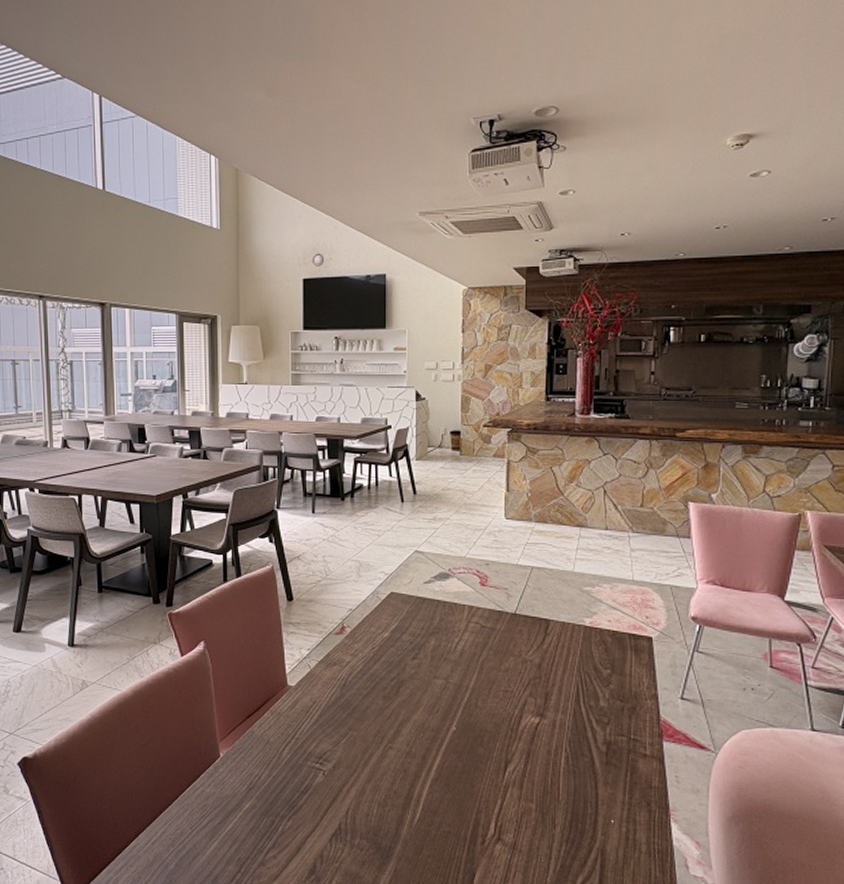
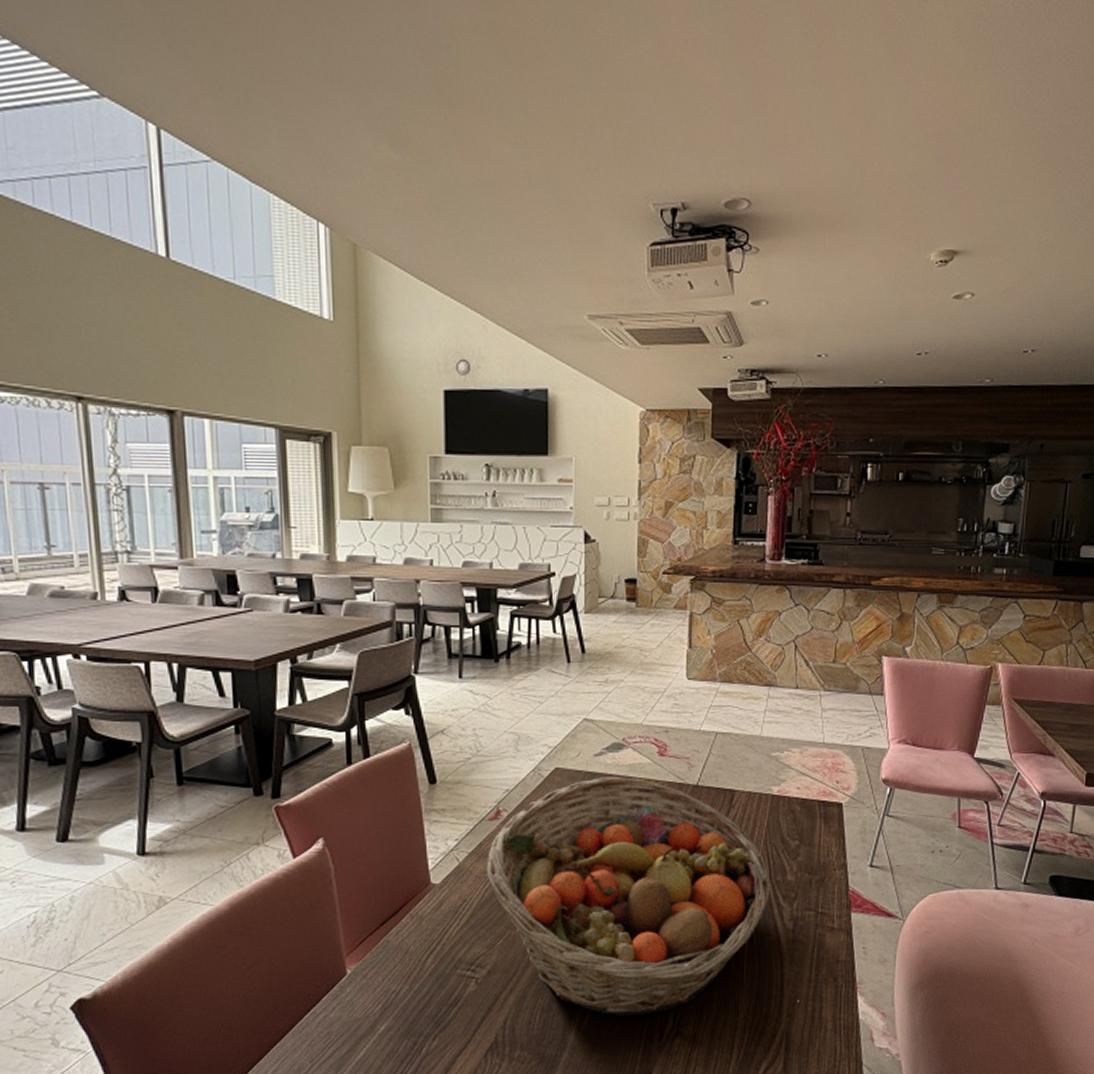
fruit basket: none [333,602,584,819] -> present [486,777,771,1017]

